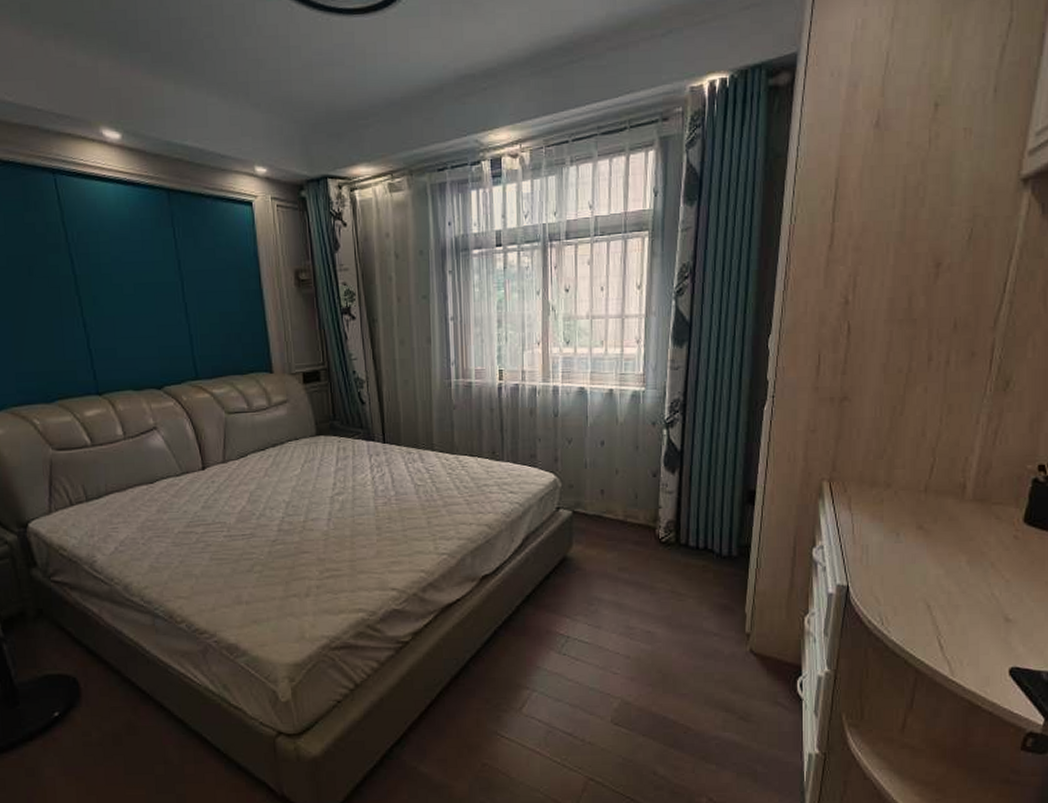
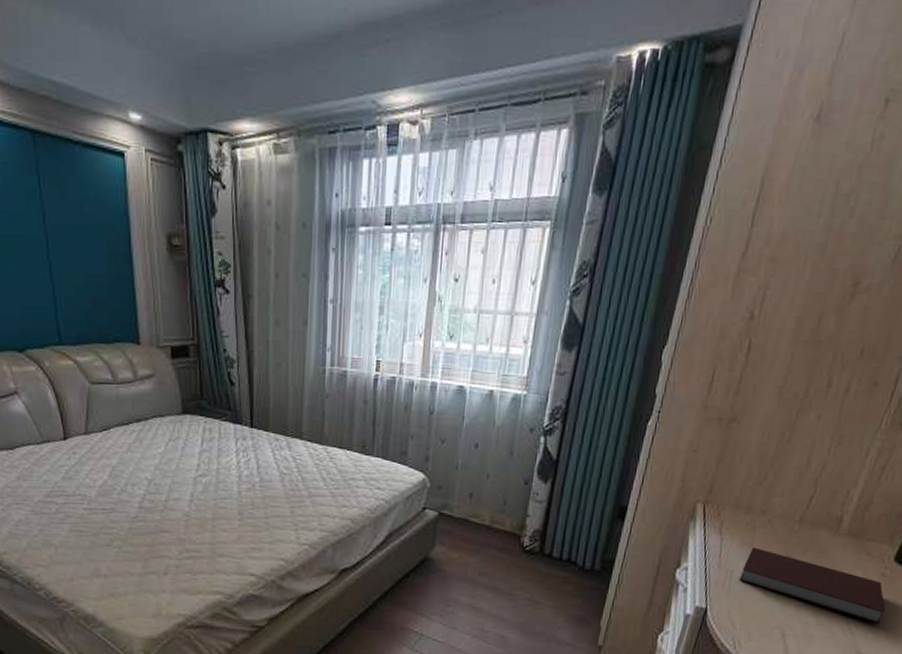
notebook: none [875,520,1025,588] -> present [739,547,885,625]

